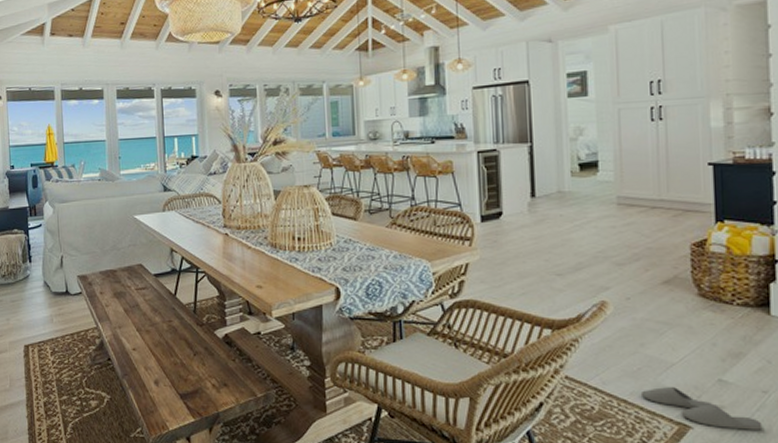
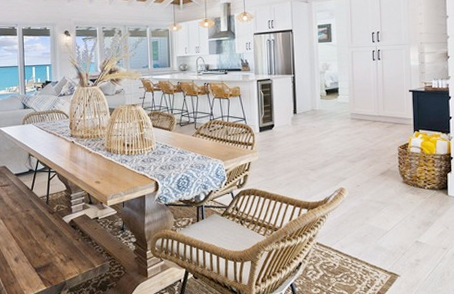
slippers: present [640,387,763,430] -> none [366,248,444,276]

